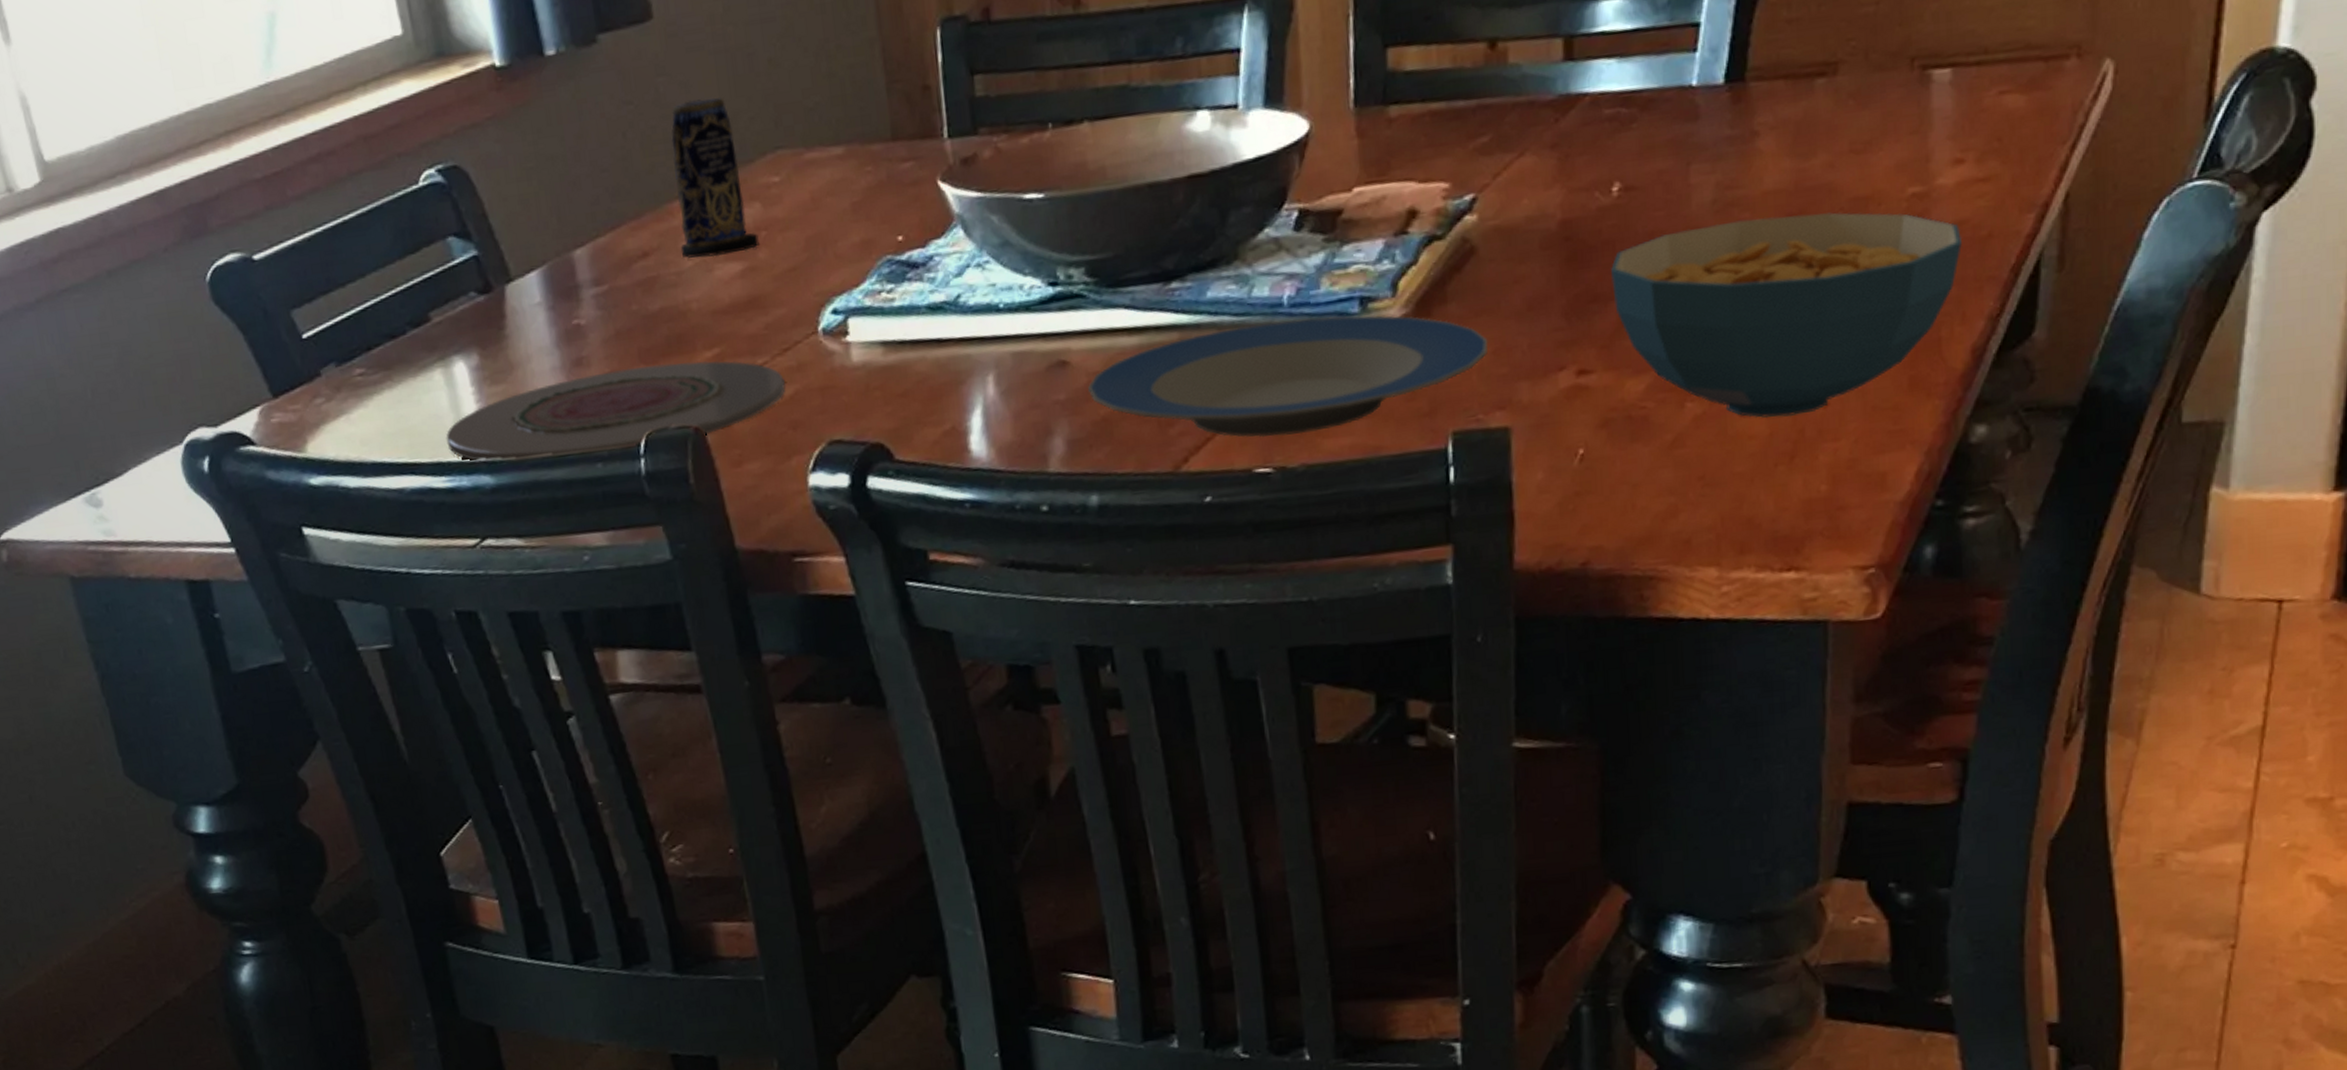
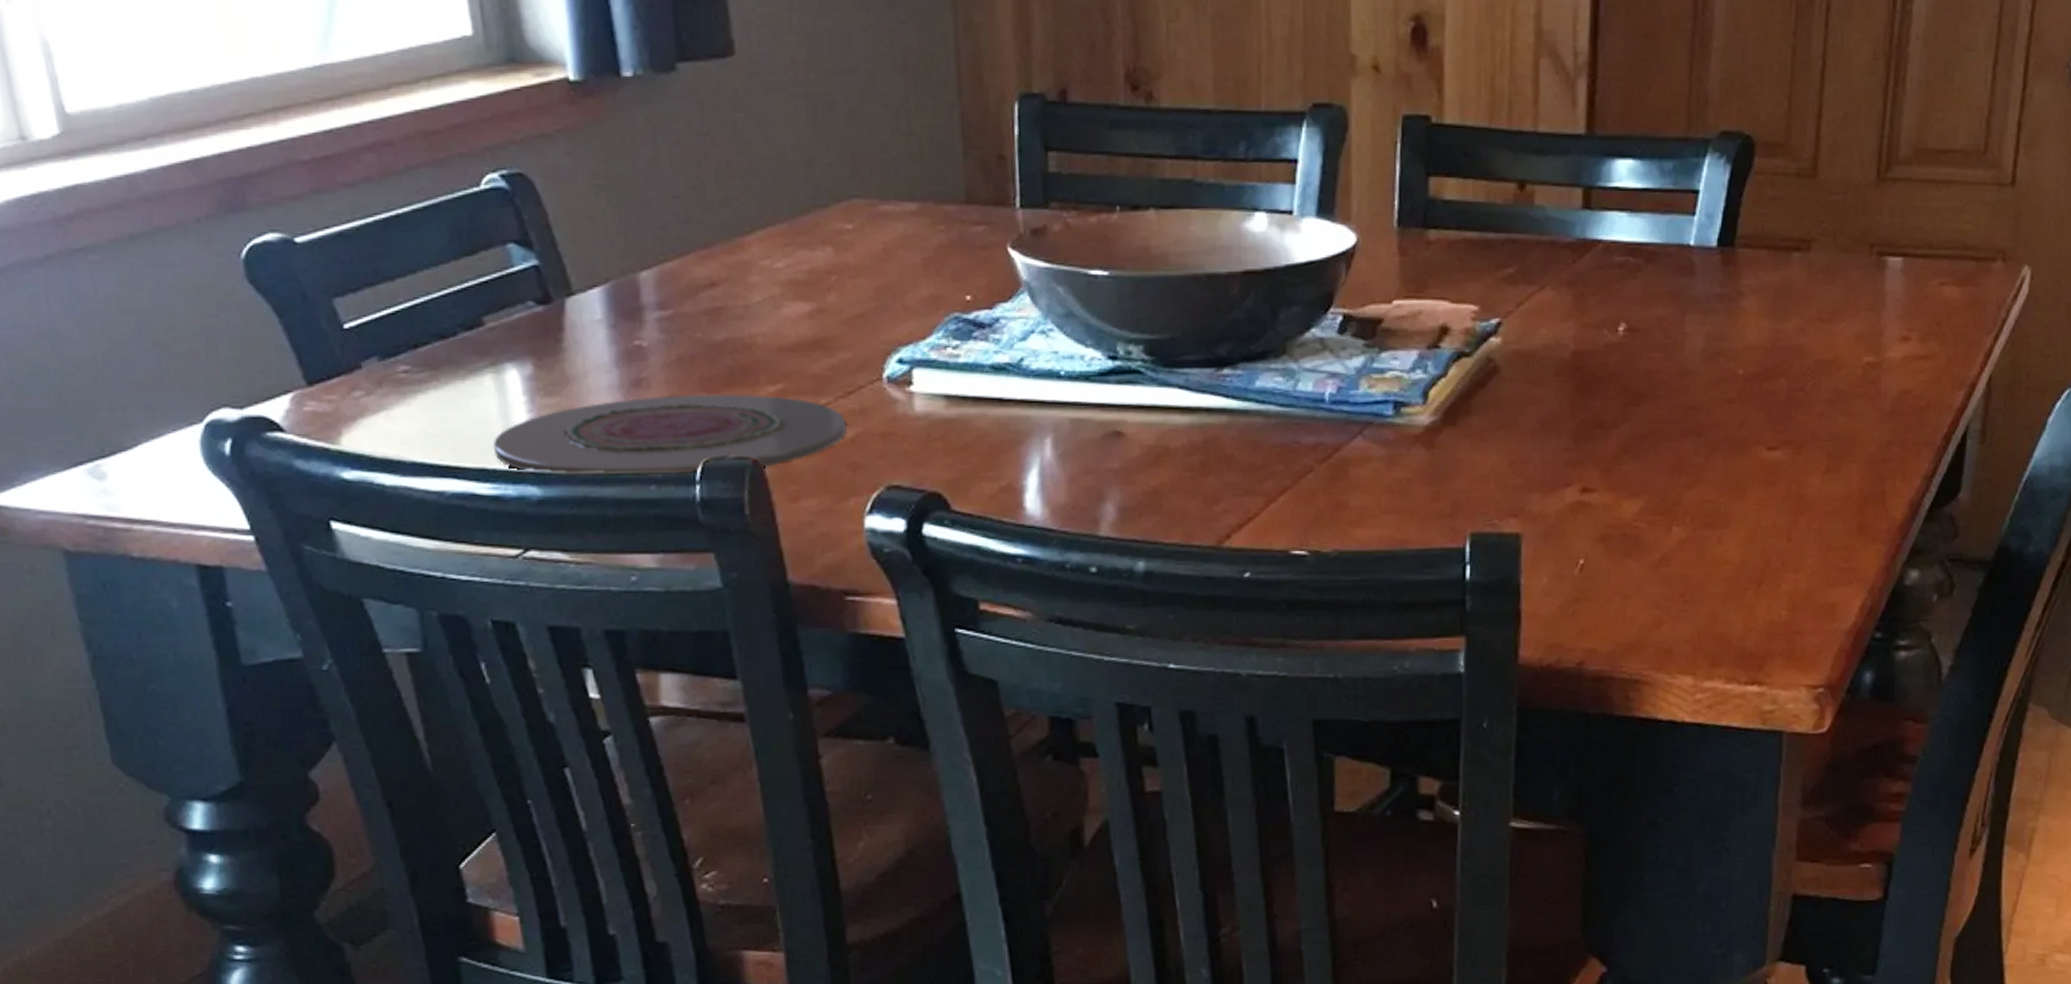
candle: present [671,98,759,258] -> none [746,140,829,295]
plate: present [1088,315,1489,438] -> none [1141,415,1506,522]
cereal bowl: present [1611,212,1962,418] -> none [1614,368,1905,548]

